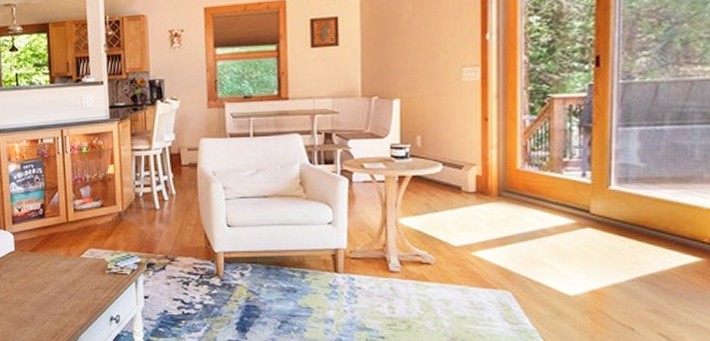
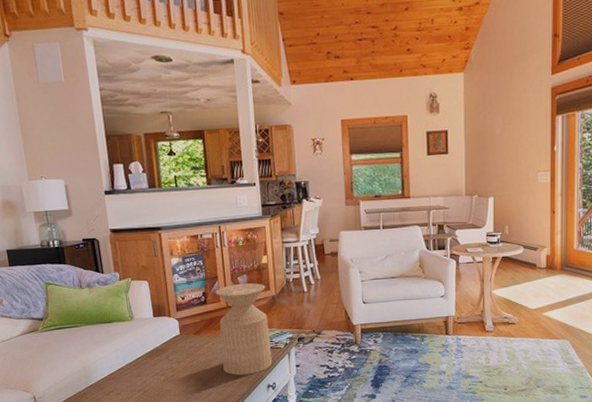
side table: none [55,195,117,303] -> present [215,283,273,375]

